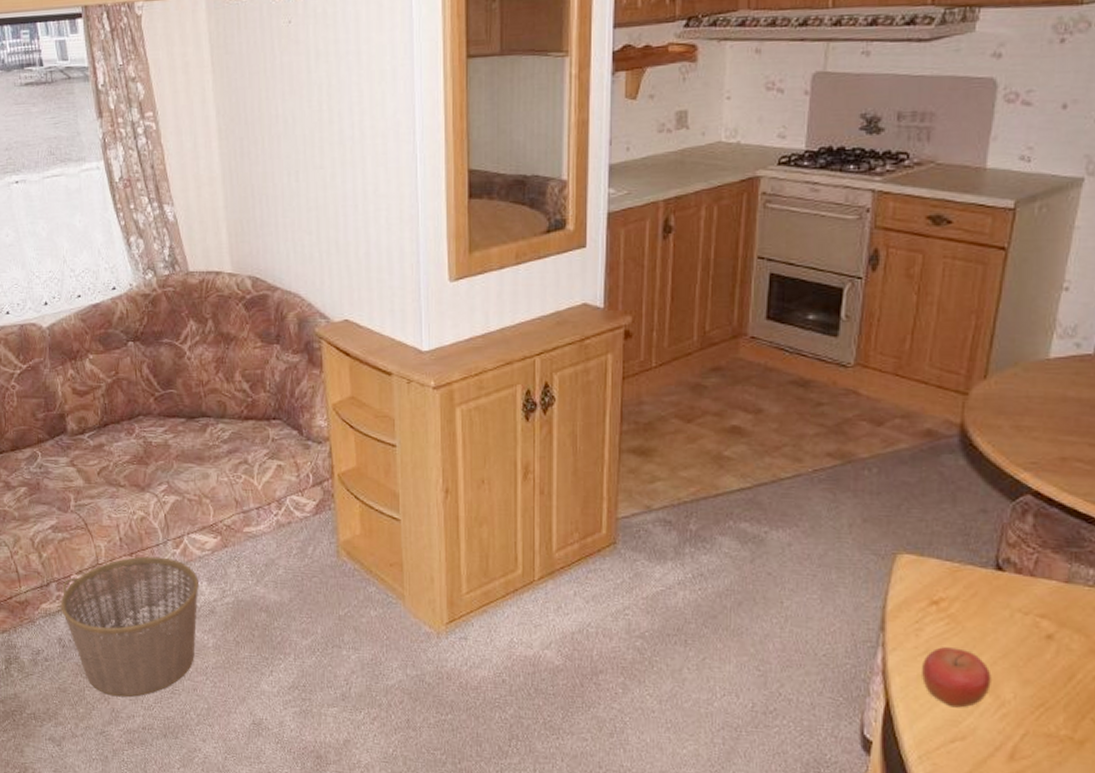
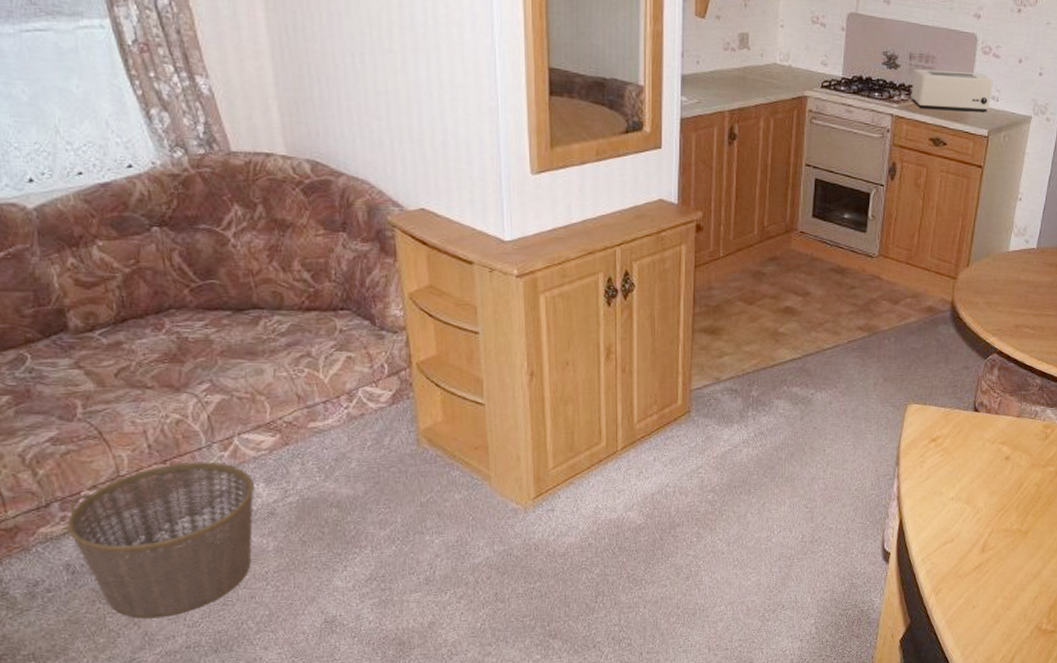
toaster: none [899,127,1022,179] -> present [911,68,993,112]
fruit: present [922,647,992,708] -> none [925,473,971,519]

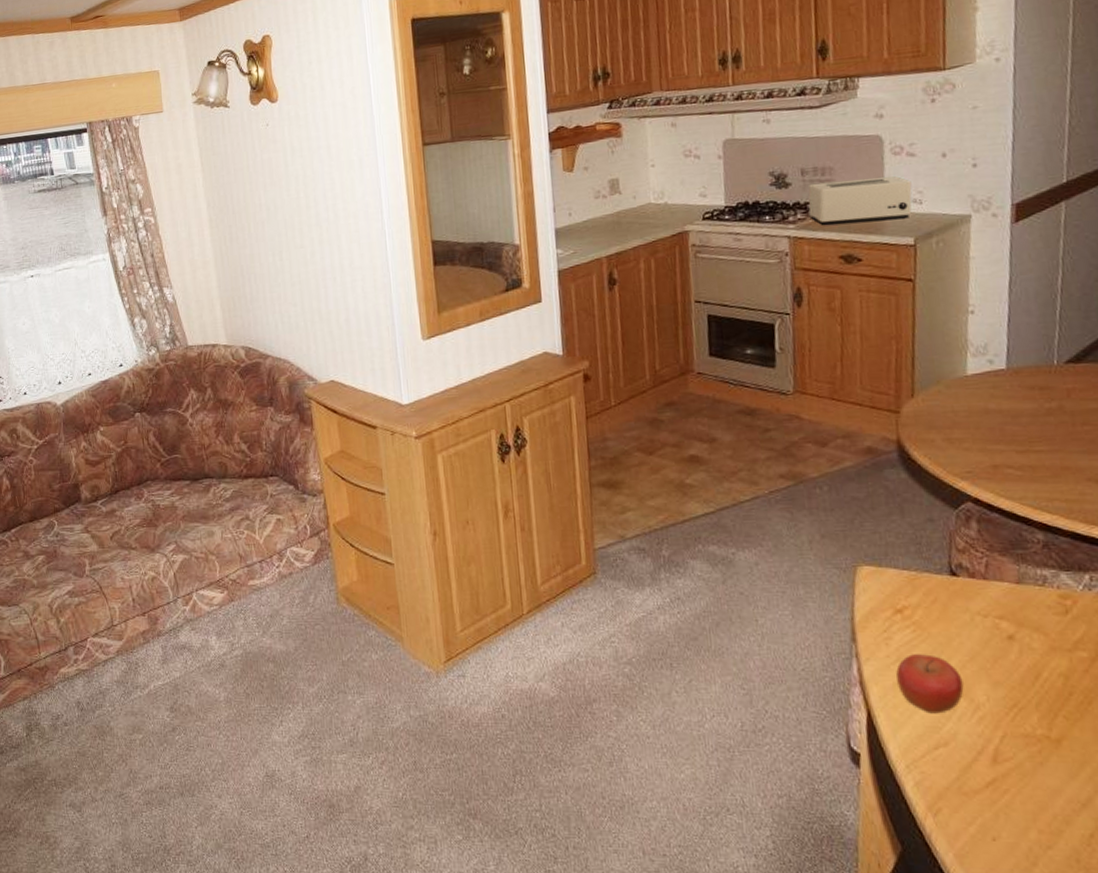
basket: present [66,461,254,619] -> none [78,615,209,757]
fruit: none [925,473,971,519] -> present [896,654,964,714]

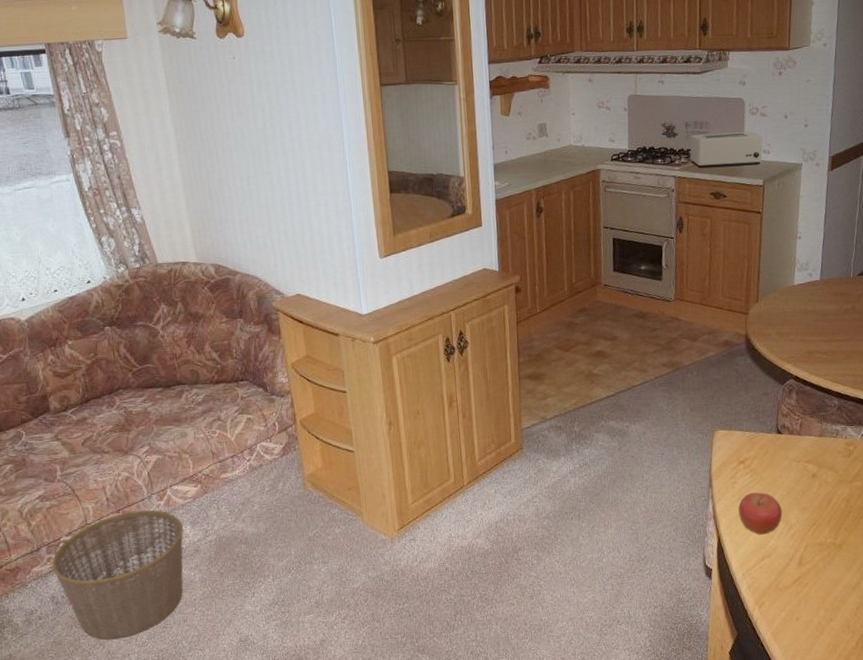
basket: none [78,615,209,757] -> present [51,509,183,640]

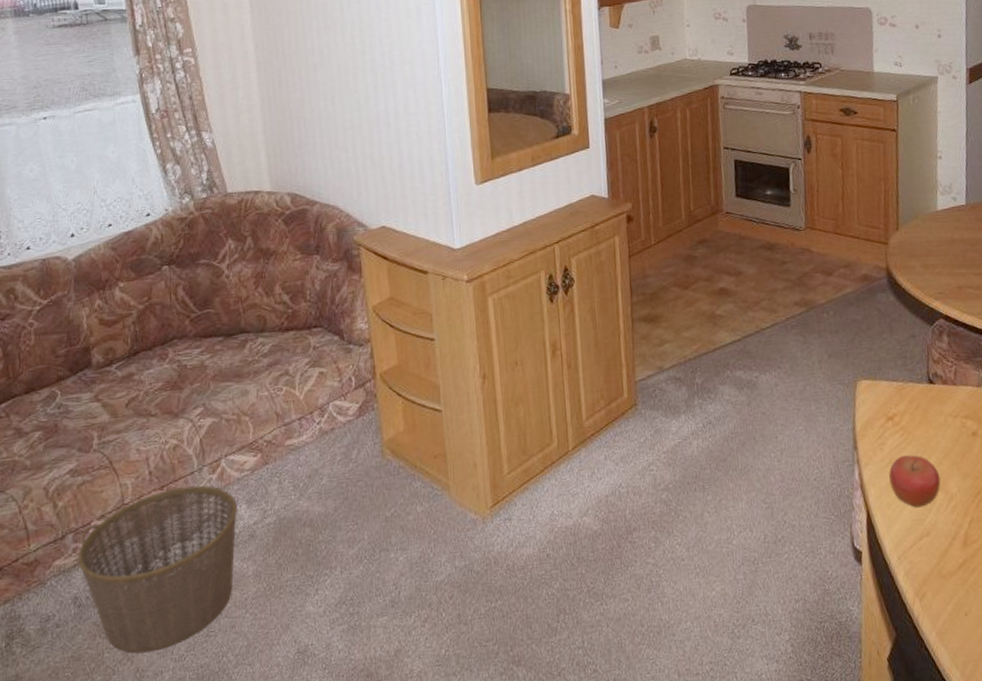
toaster: present [690,131,763,168] -> none [815,42,894,82]

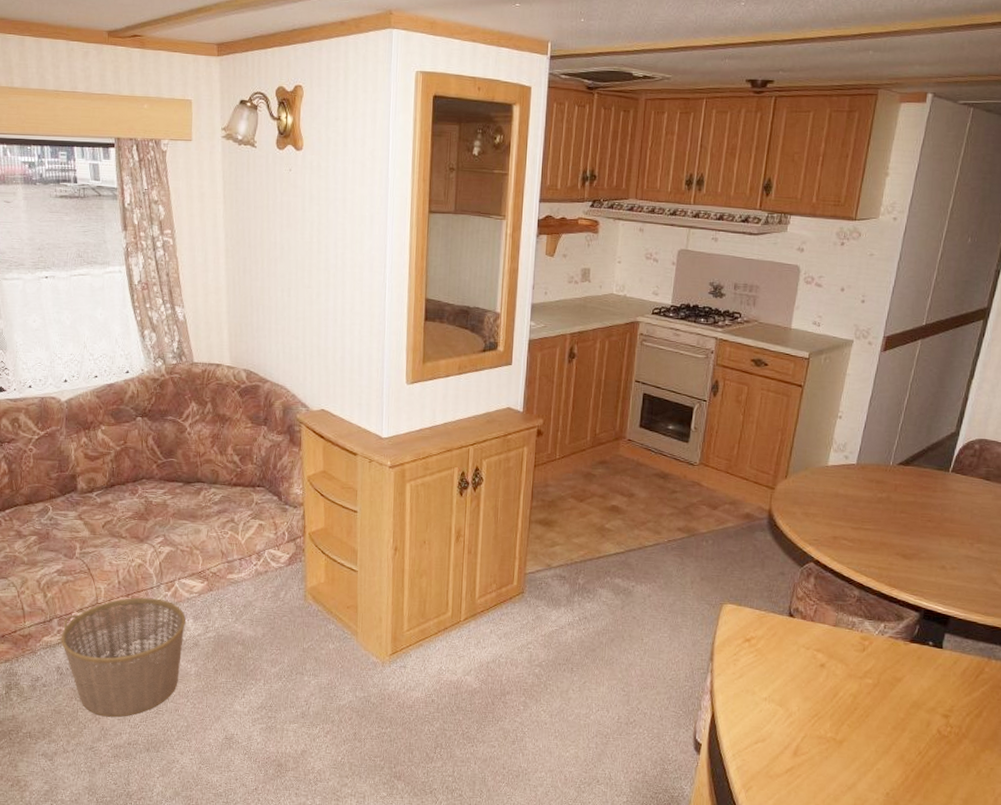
fruit: present [889,455,941,508] -> none [737,673,784,718]

